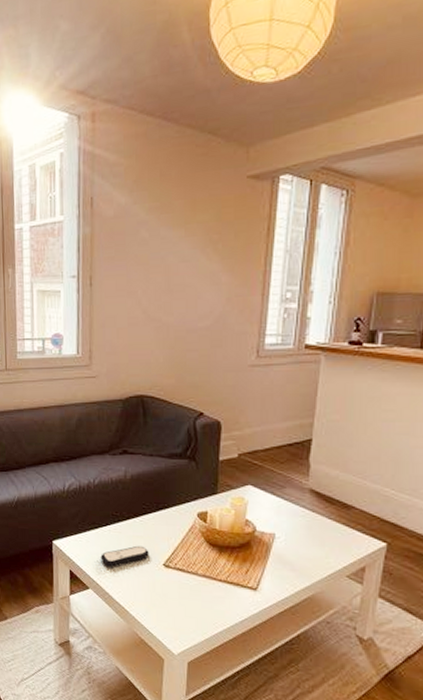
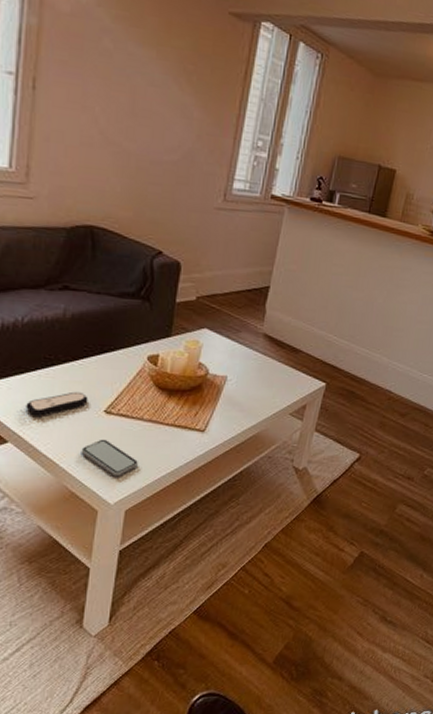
smartphone: none [146,591,196,629] -> present [81,439,138,477]

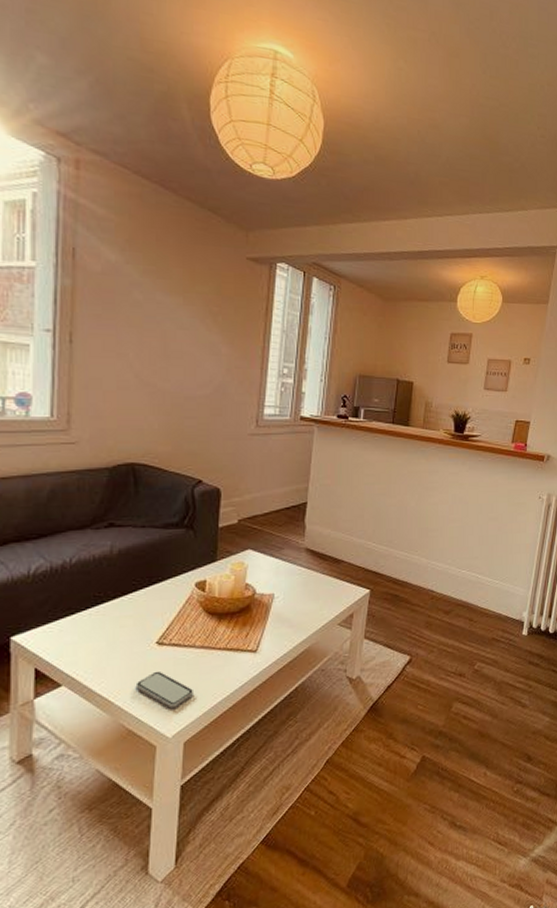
remote control: present [26,391,88,416] -> none [78,626,140,656]

